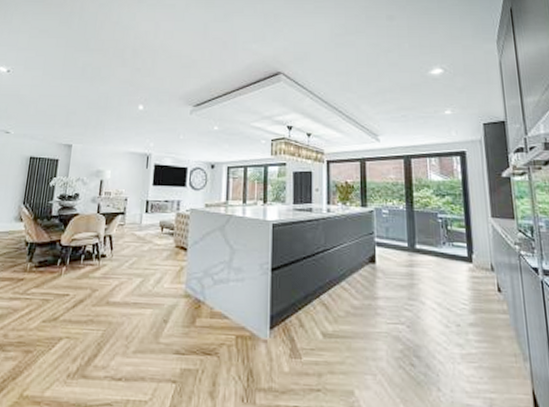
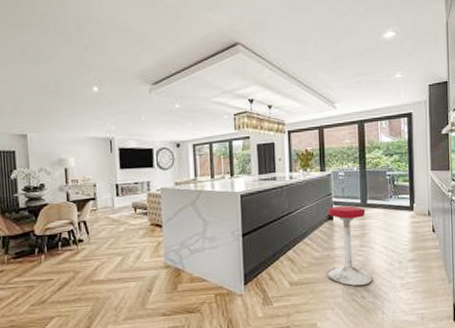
stool: none [366,247,425,350] -> present [326,205,373,286]

